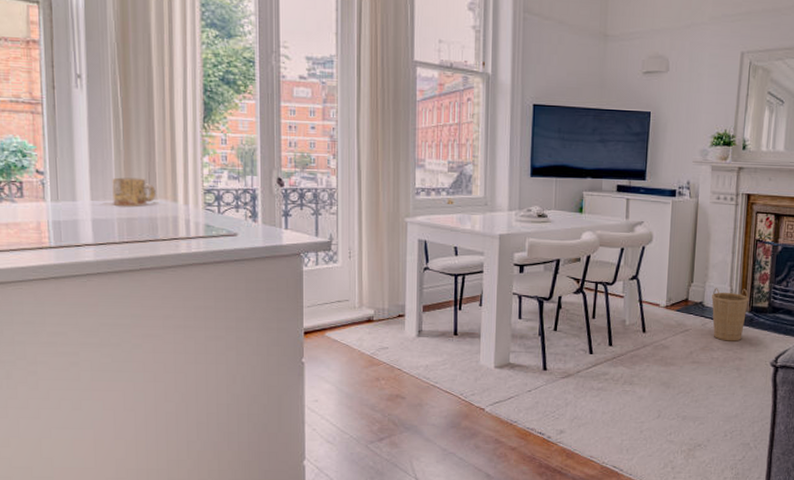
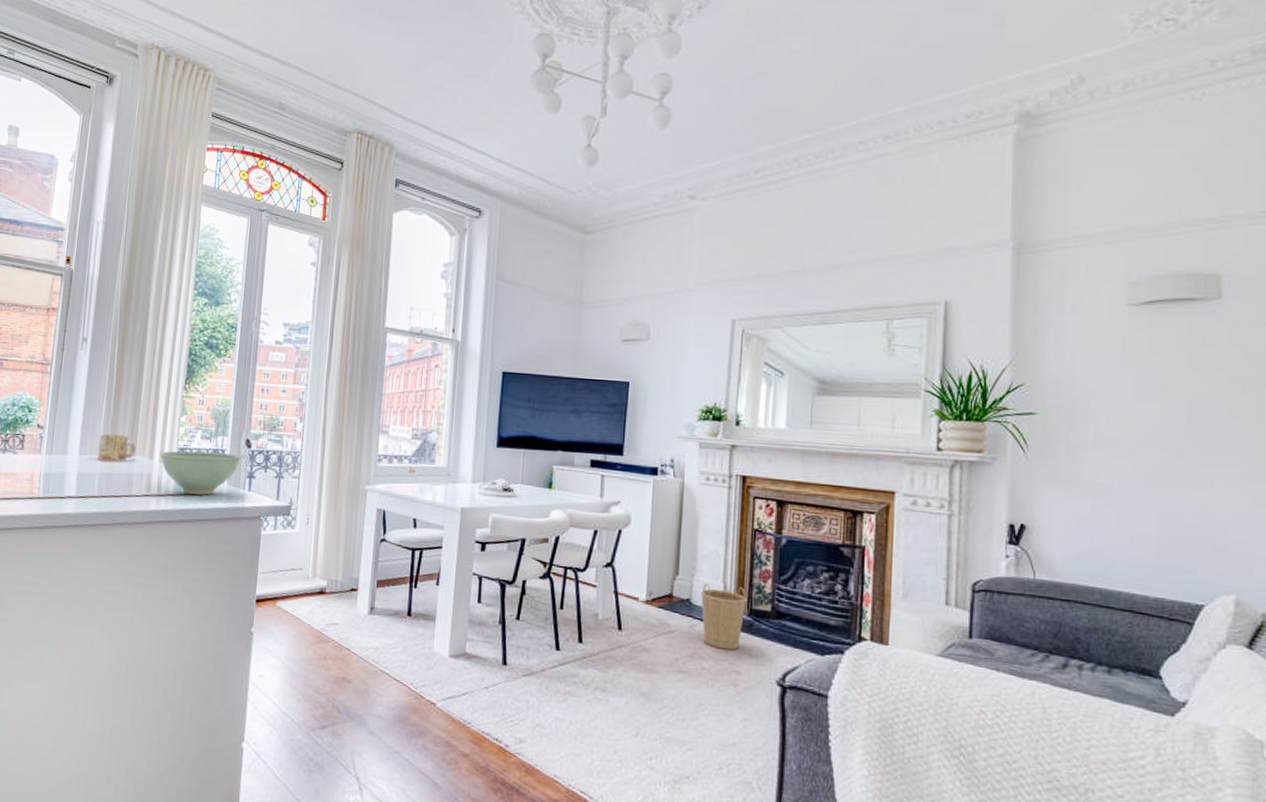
bowl: none [184,191,274,236] -> present [160,451,241,495]

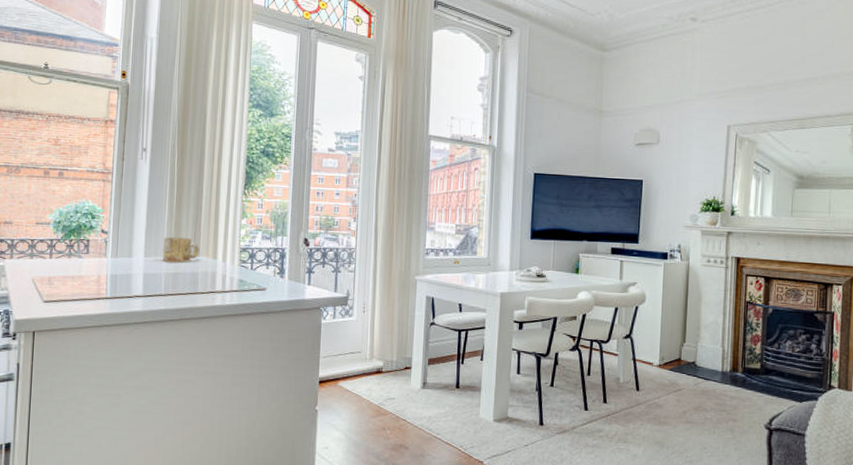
bowl: present [160,451,241,495] -> none [223,250,300,291]
basket: present [701,583,747,651] -> none [704,348,741,402]

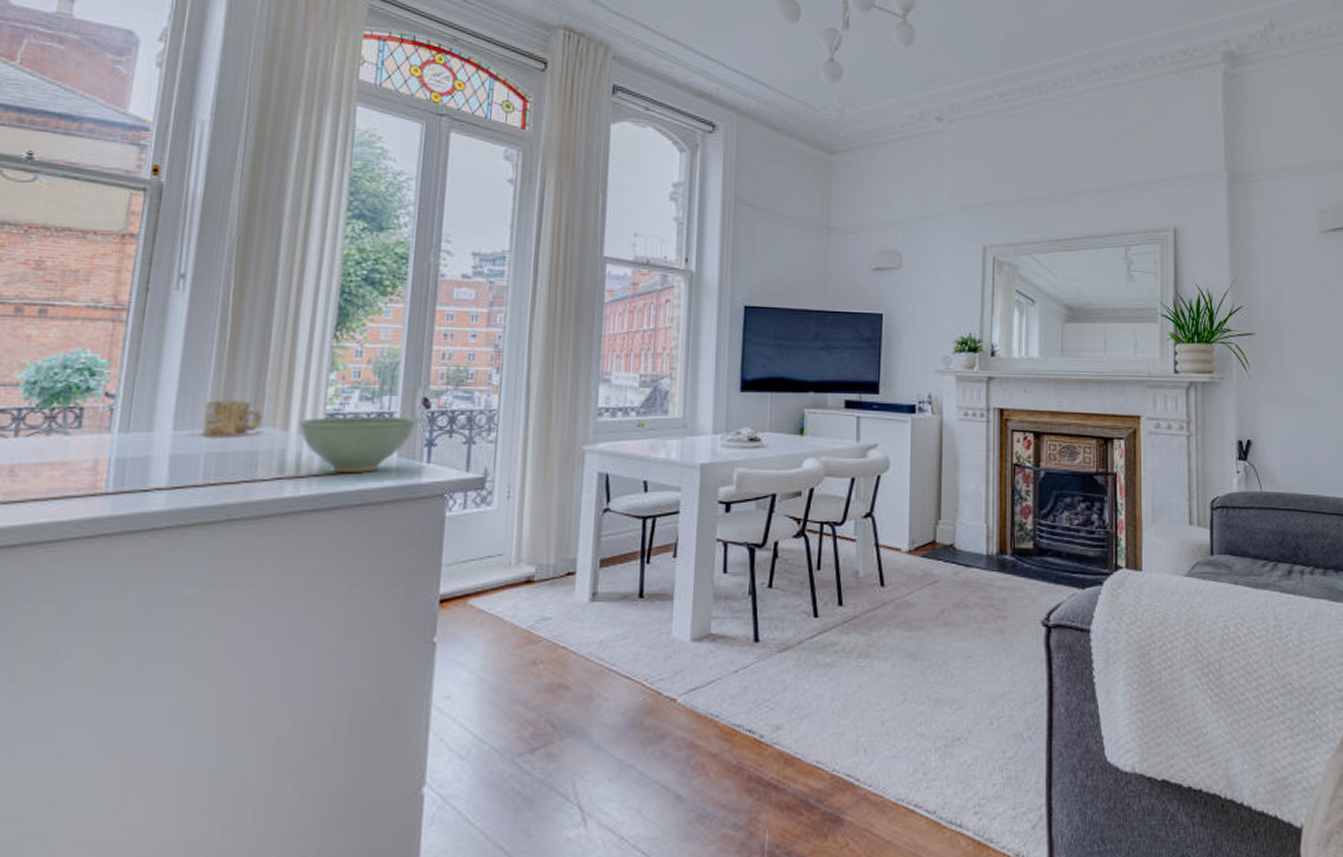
bowl: none [223,250,300,291] -> present [298,416,417,474]

